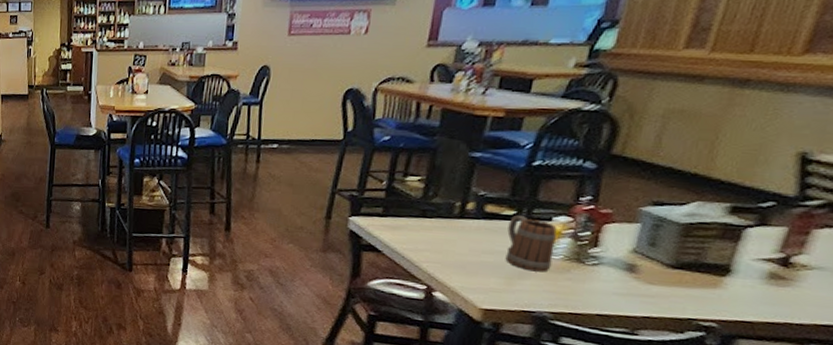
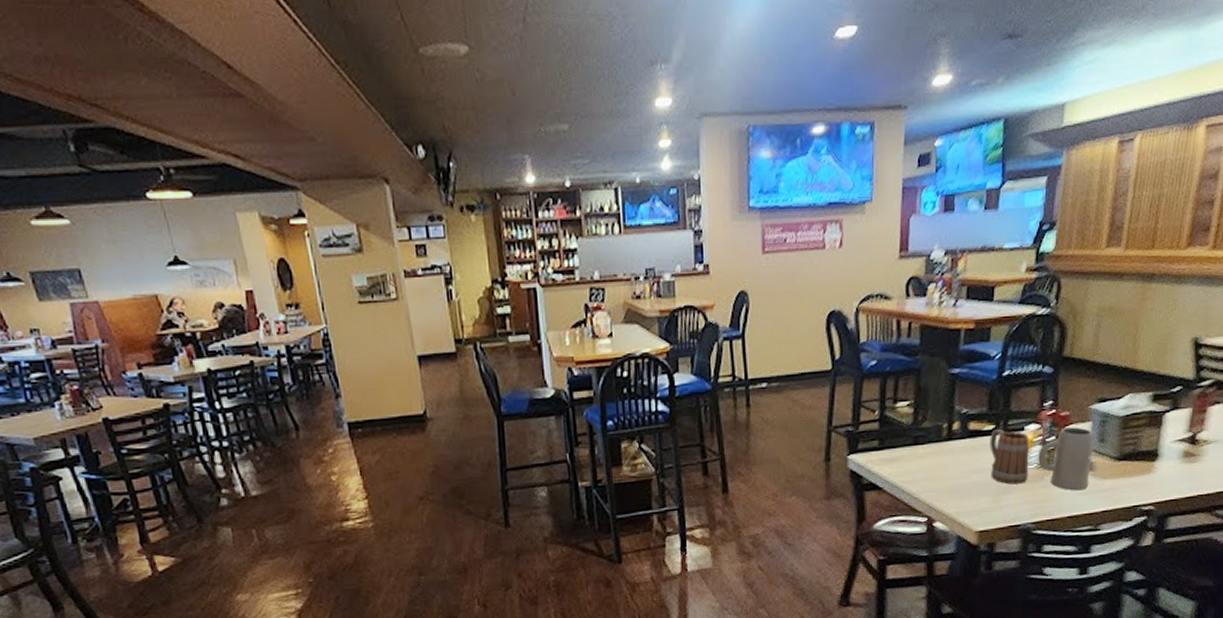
beer mug: none [565,225,642,291] -> present [1038,427,1094,491]

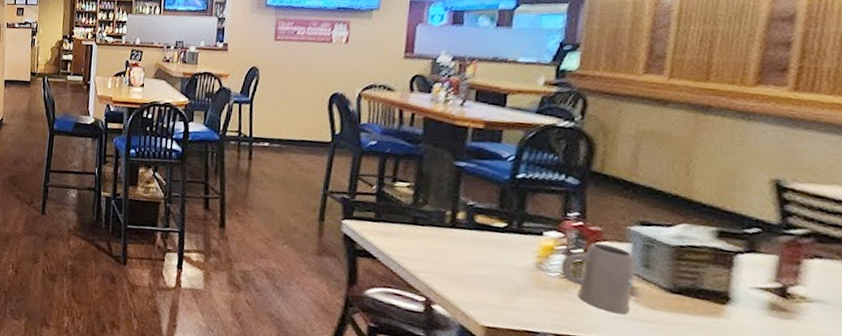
beer mug: present [990,429,1029,485] -> none [500,228,549,290]

